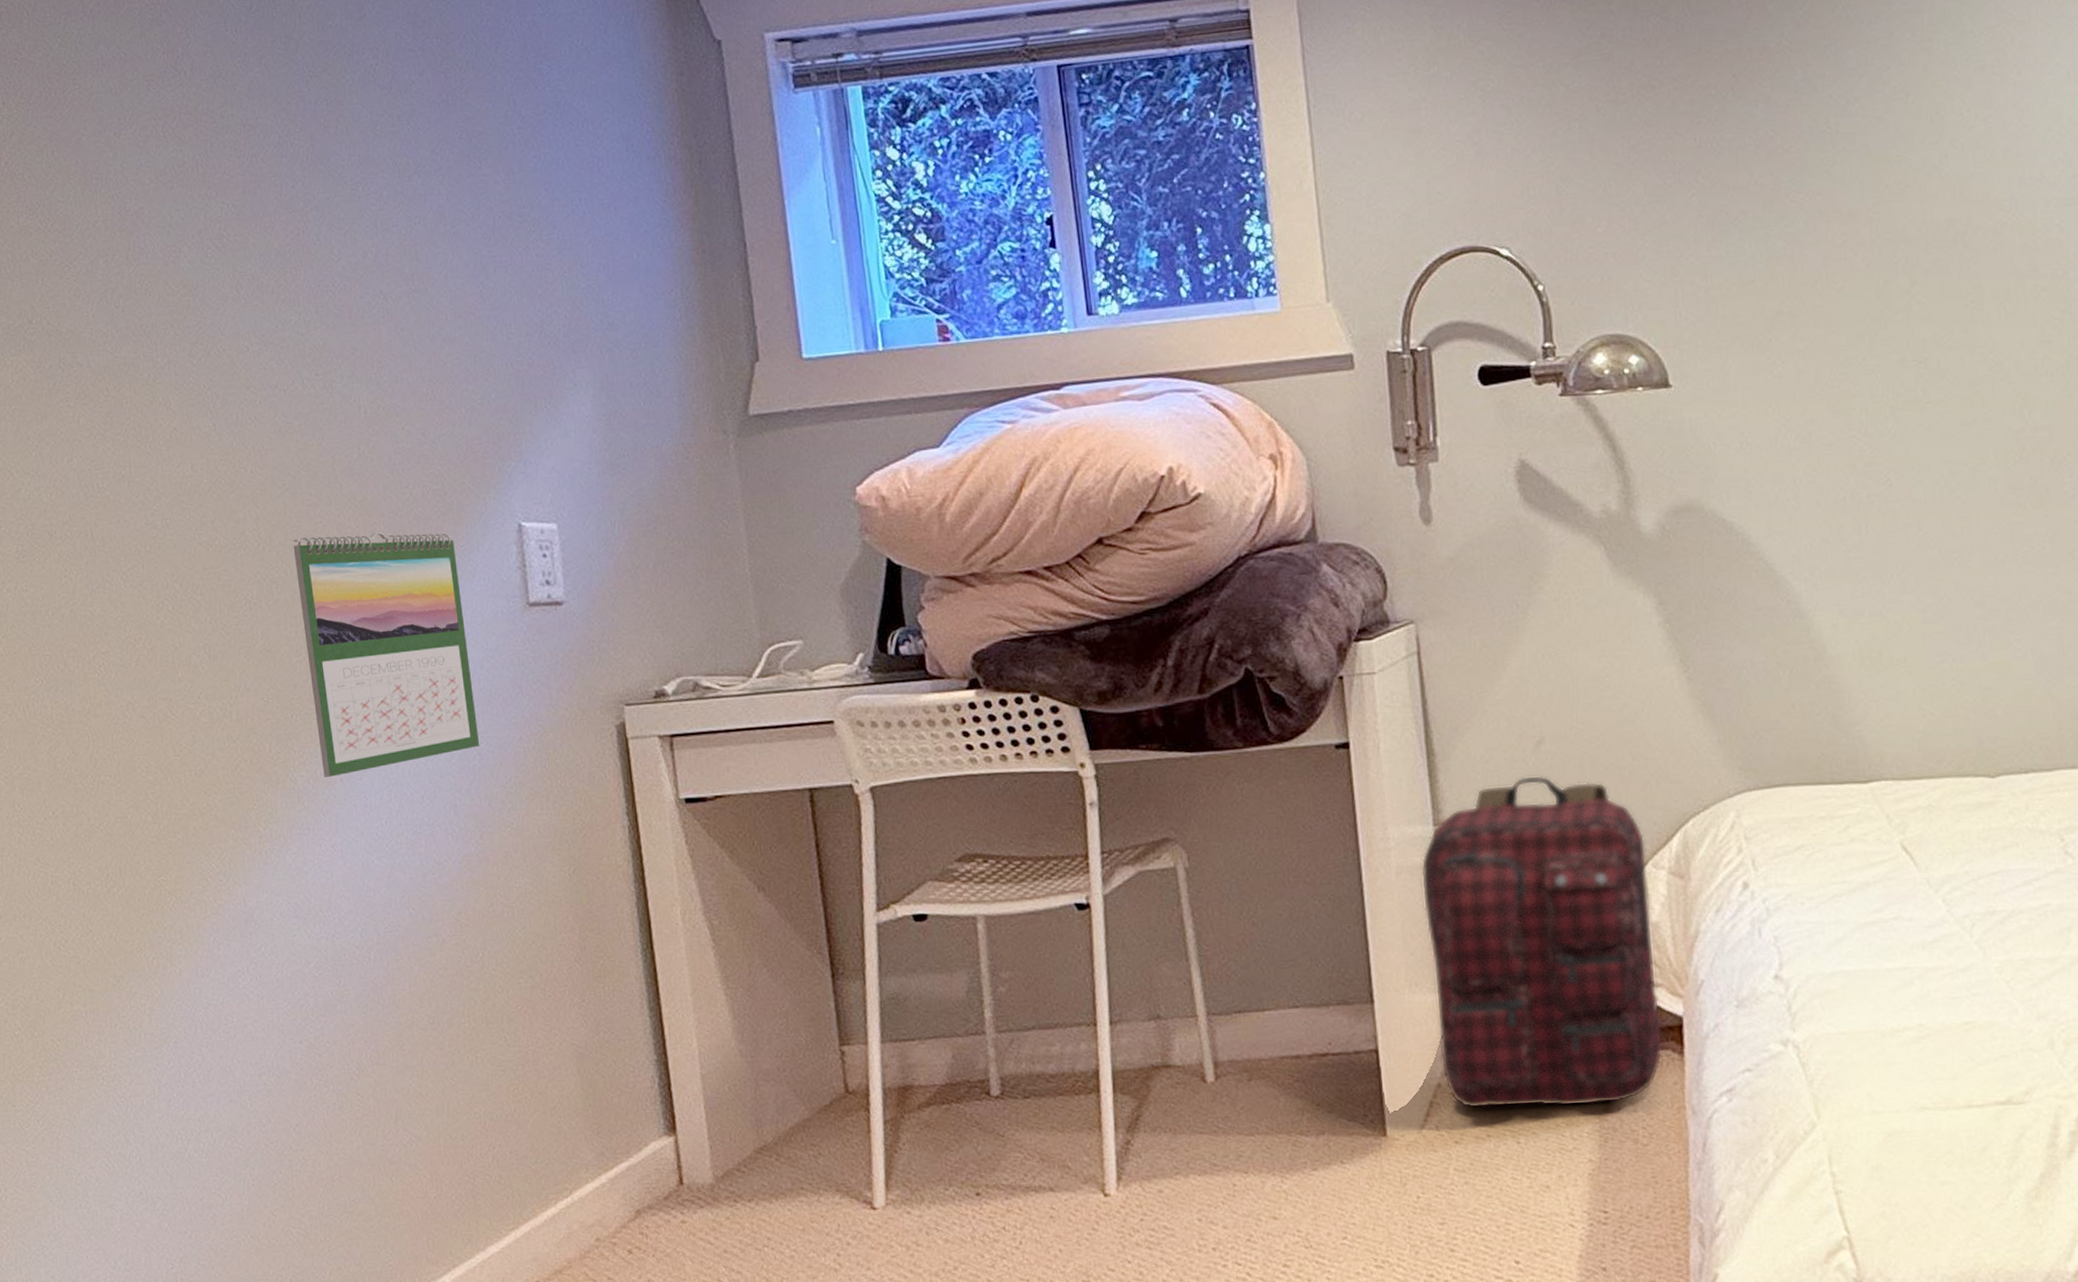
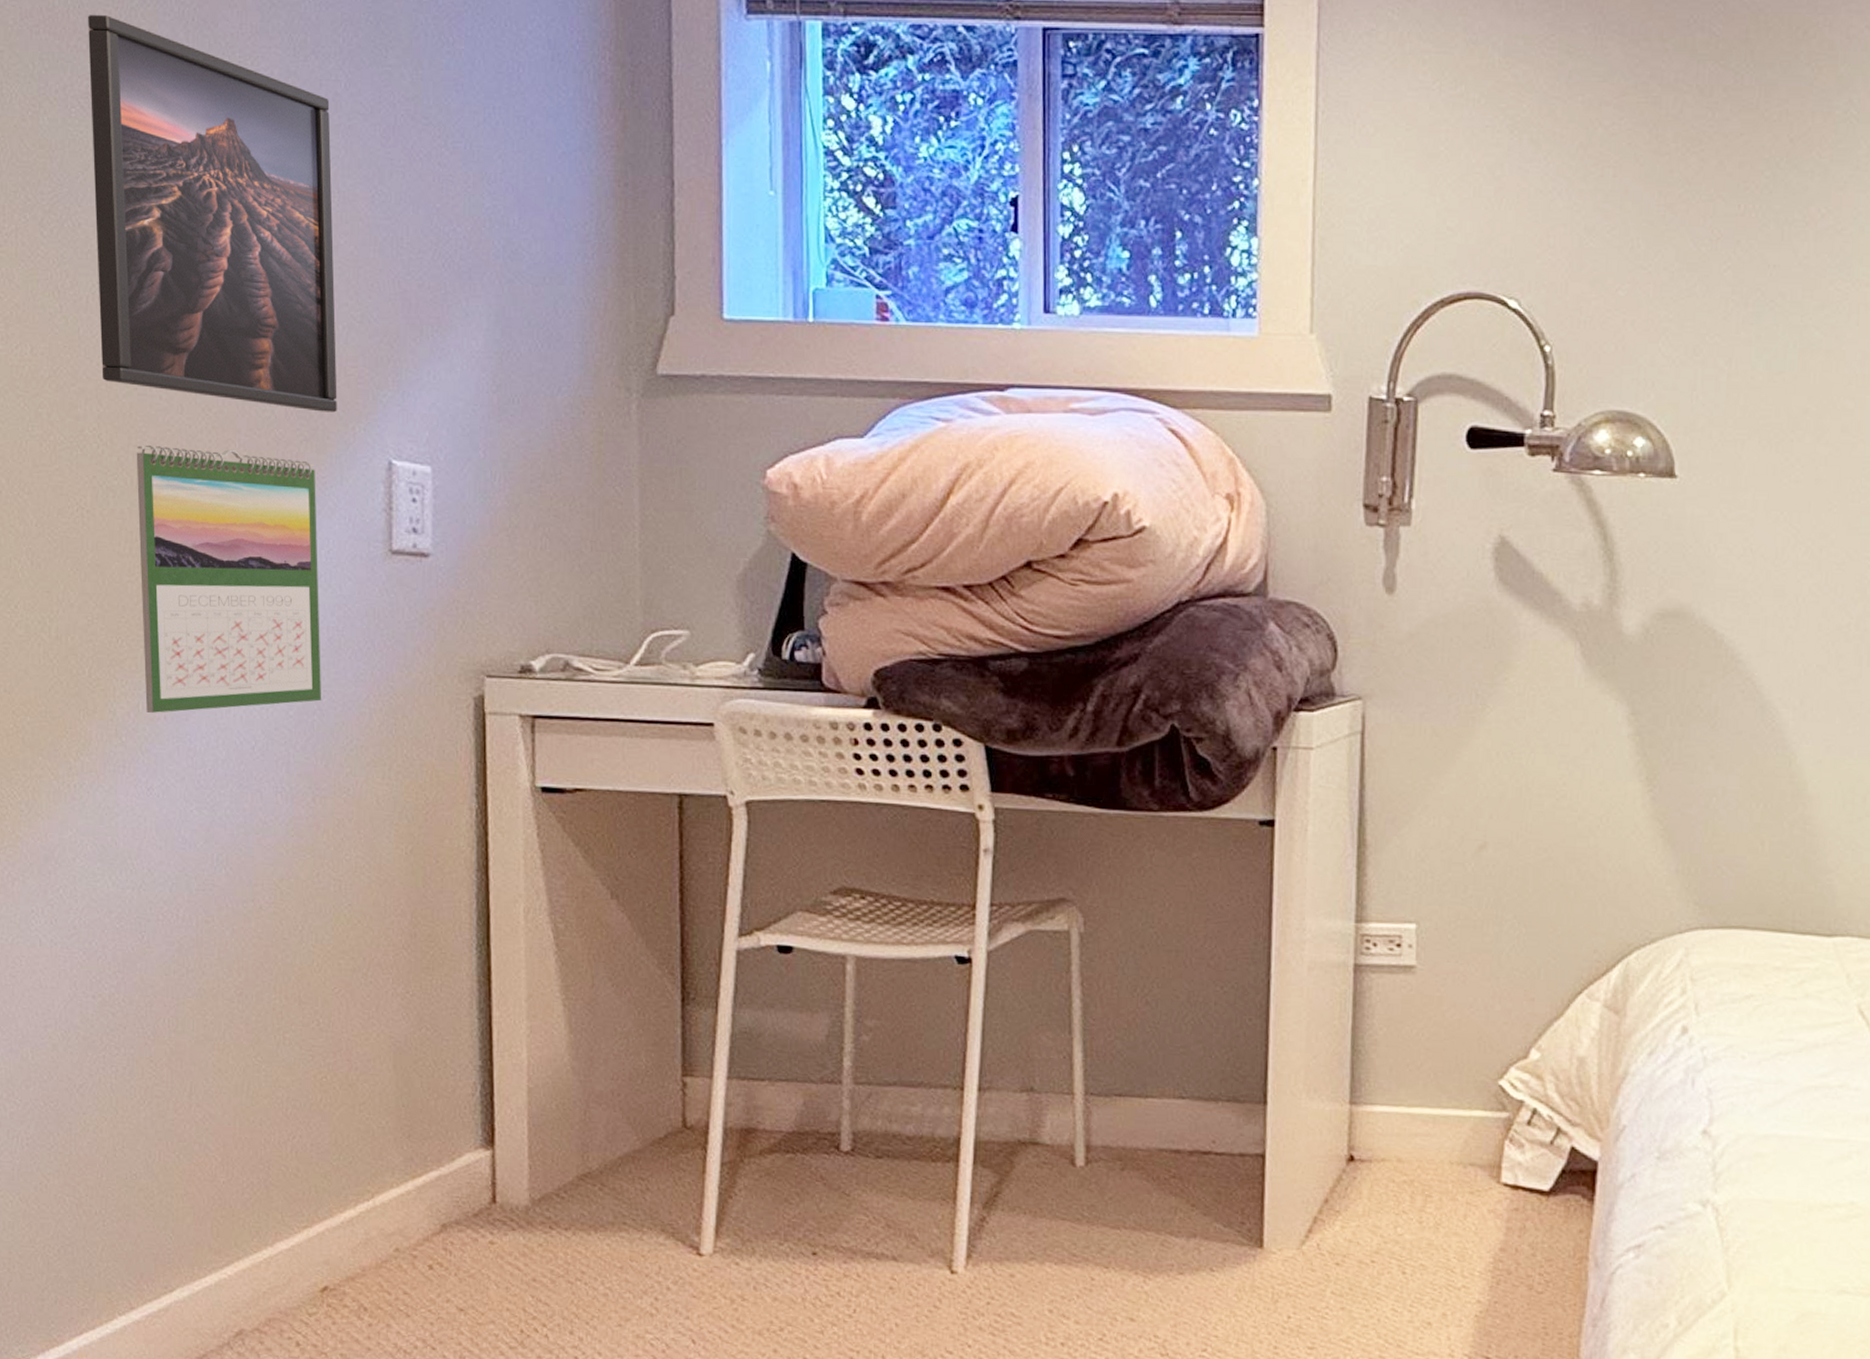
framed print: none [214,164,468,489] -> present [87,14,337,413]
backpack: present [1421,775,1663,1108] -> none [1331,881,1583,1245]

